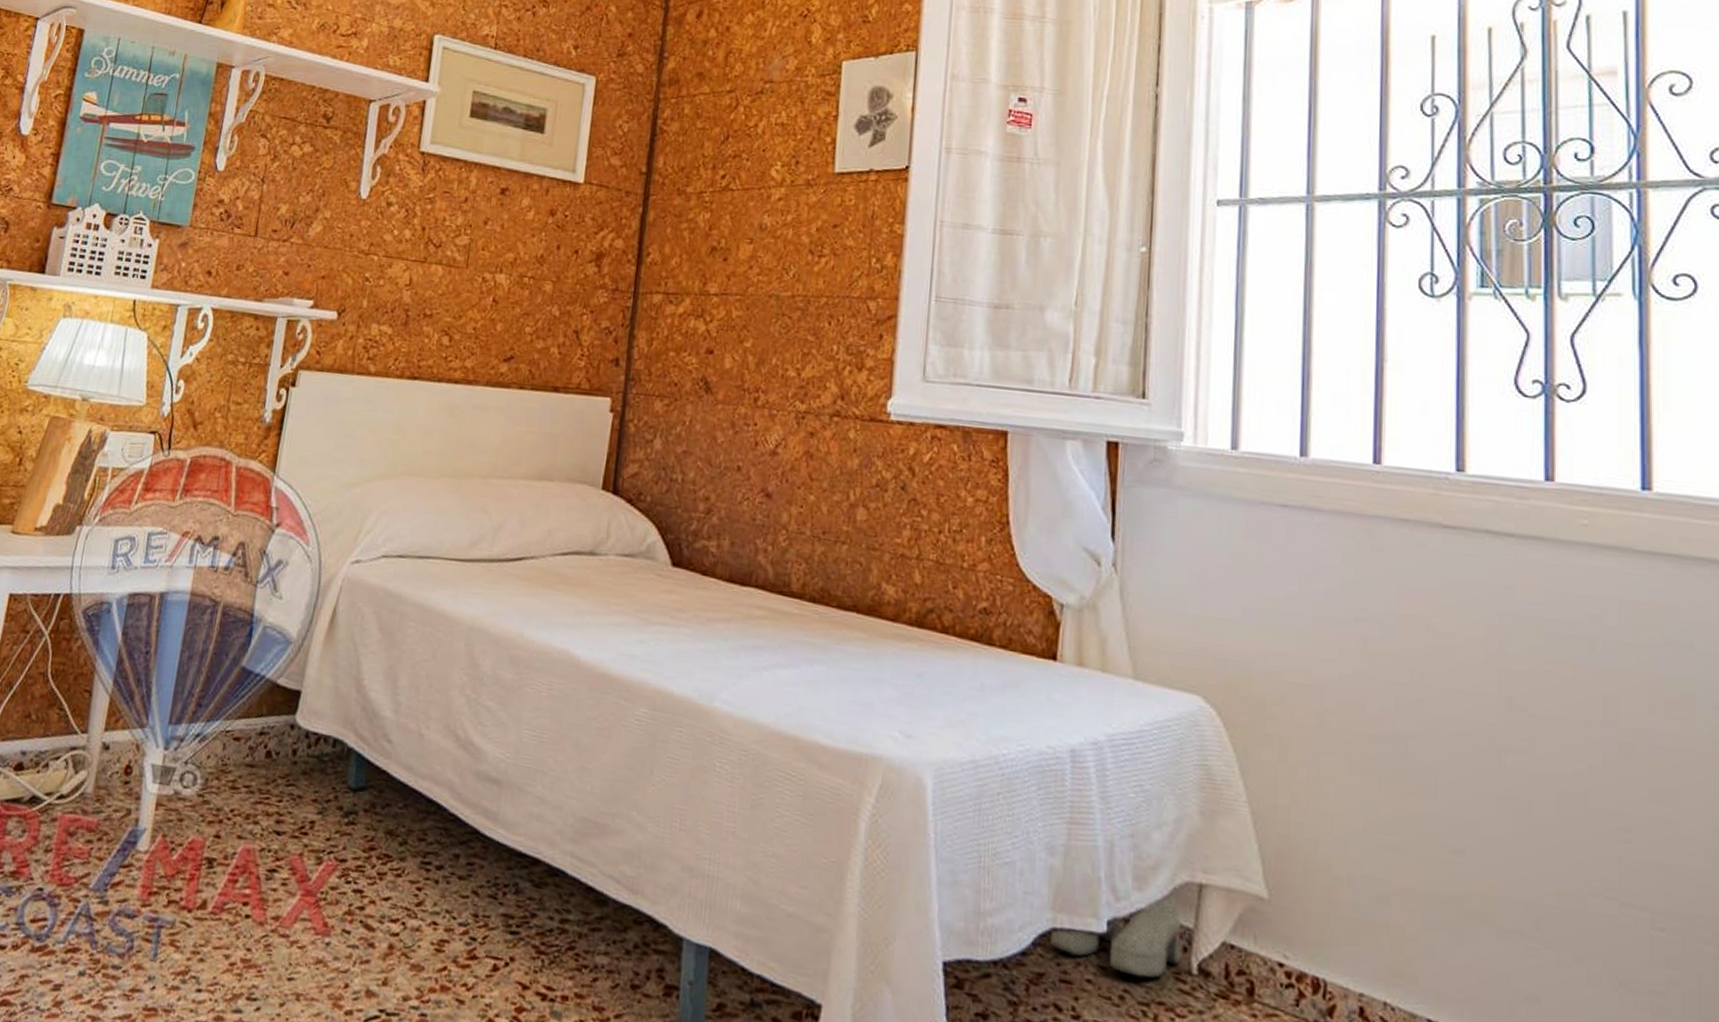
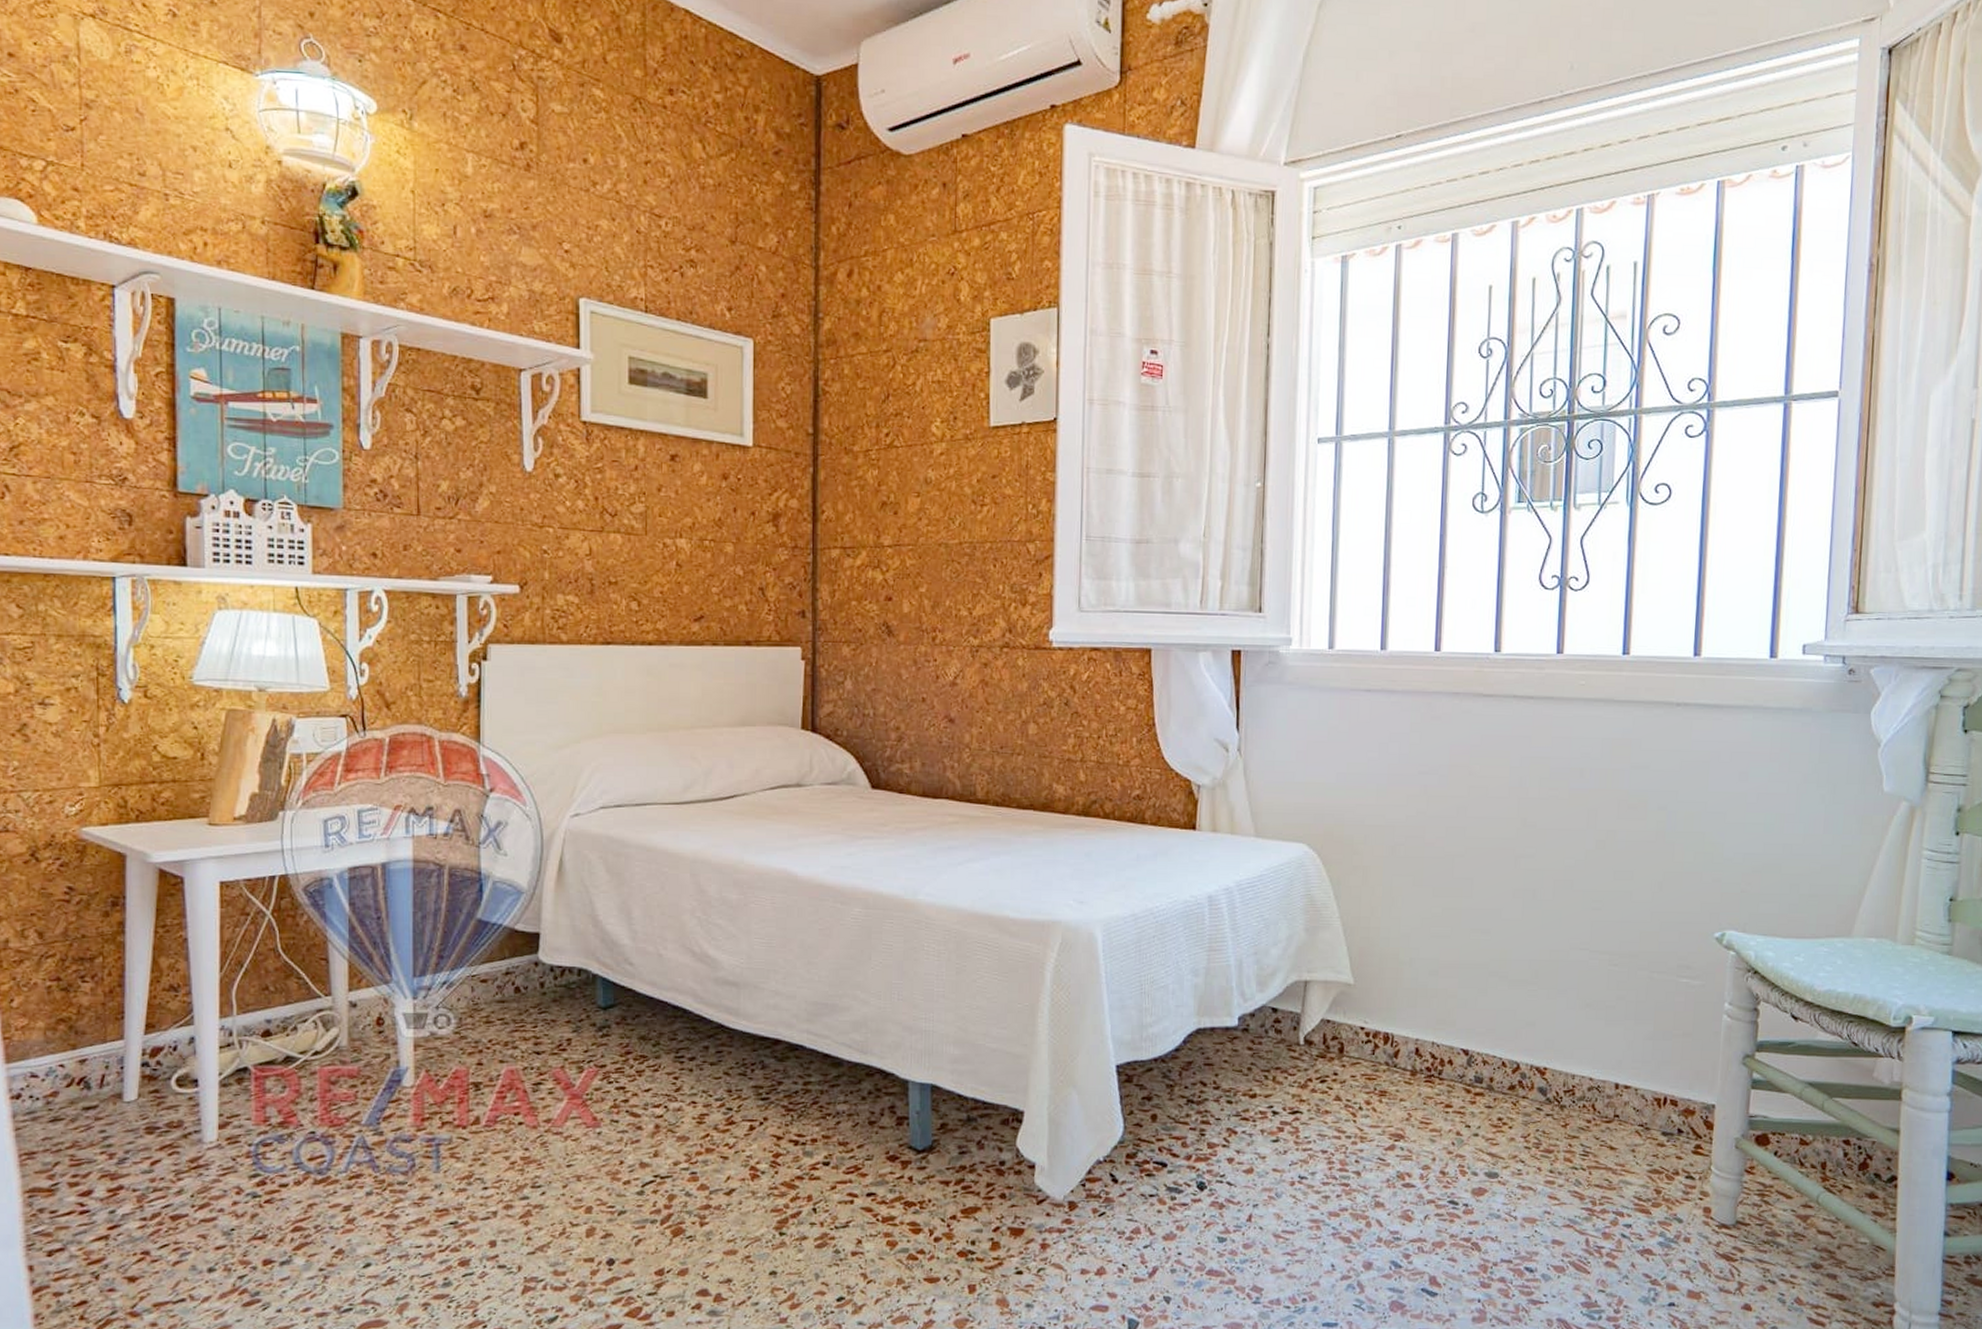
boots: present [1050,890,1185,979] -> none [1196,988,1294,1053]

